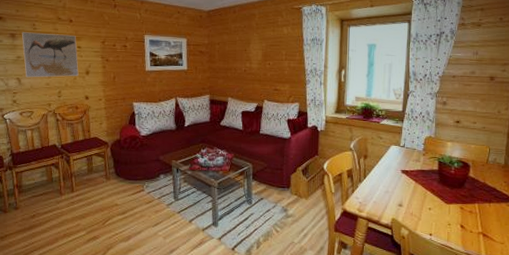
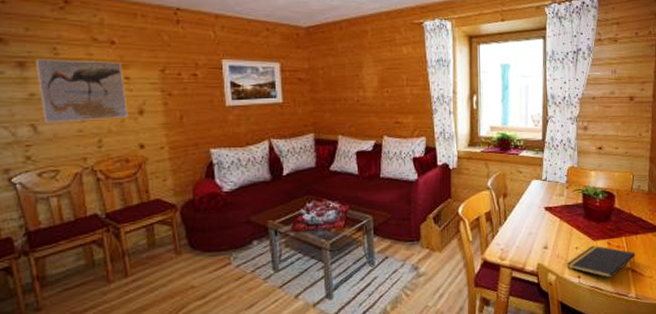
notepad: none [419,208,488,239] -> present [566,245,636,278]

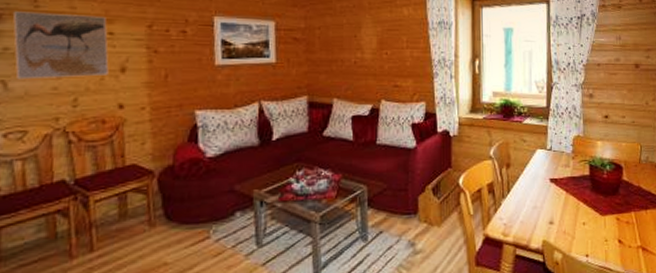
notepad: present [566,245,636,278] -> none [573,220,646,257]

